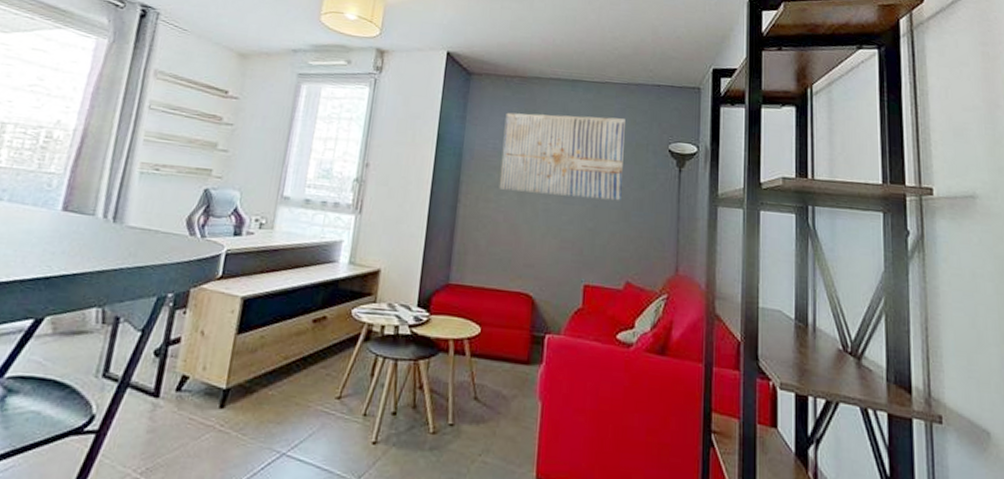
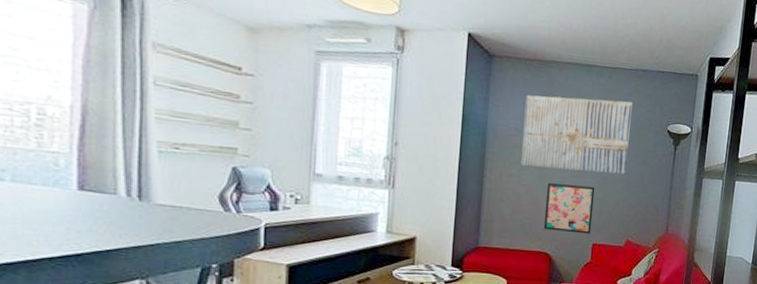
wall art: none [524,210,585,273] -> present [543,183,595,234]

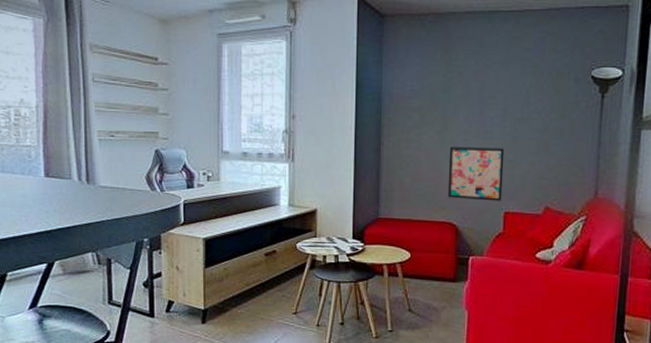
wall art: present [520,94,632,175] -> none [419,48,545,132]

